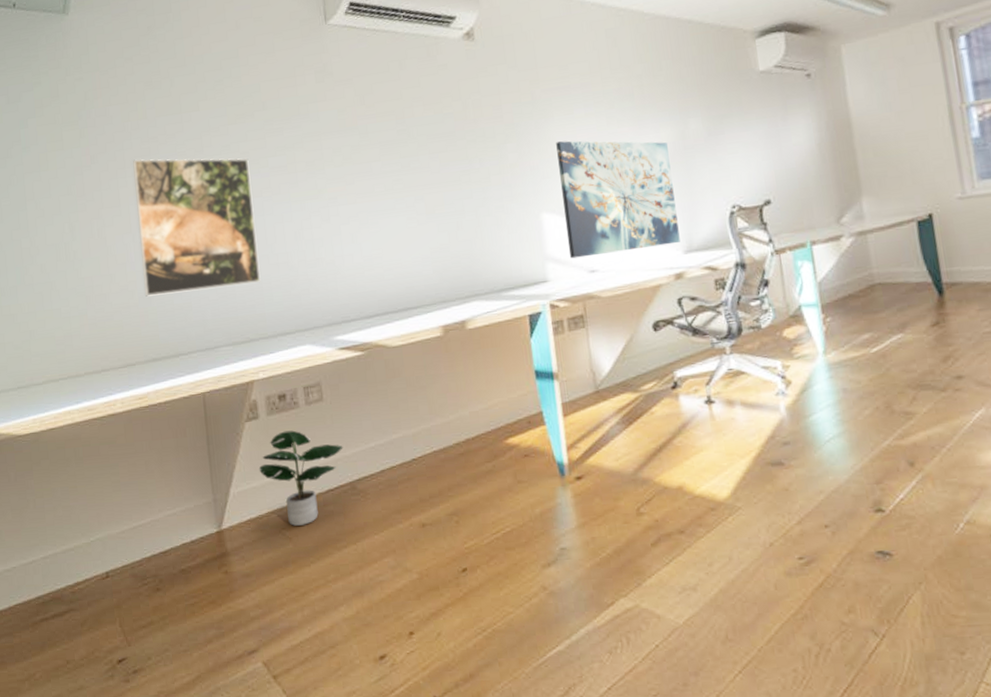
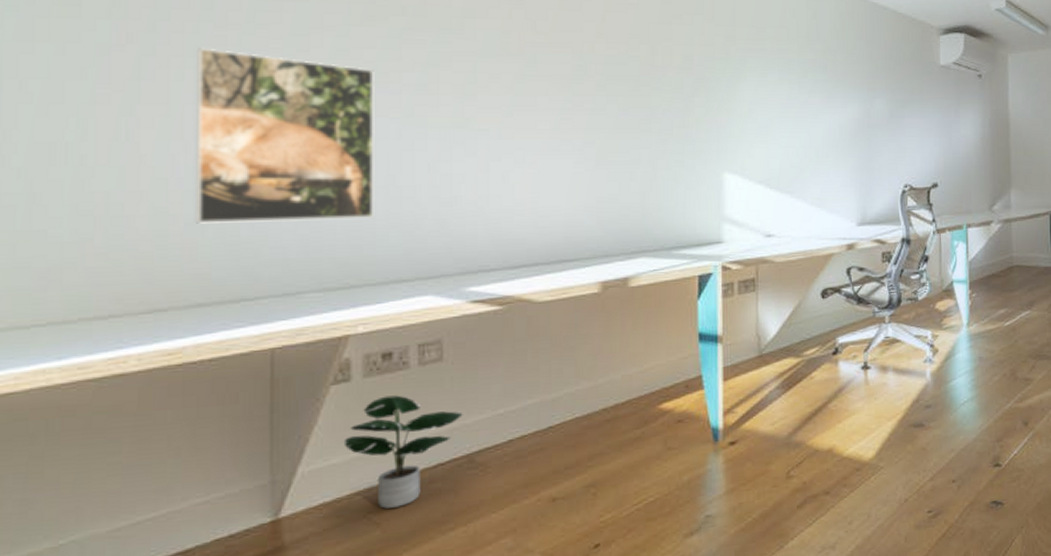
wall art: present [556,141,680,259] -> none [746,103,855,221]

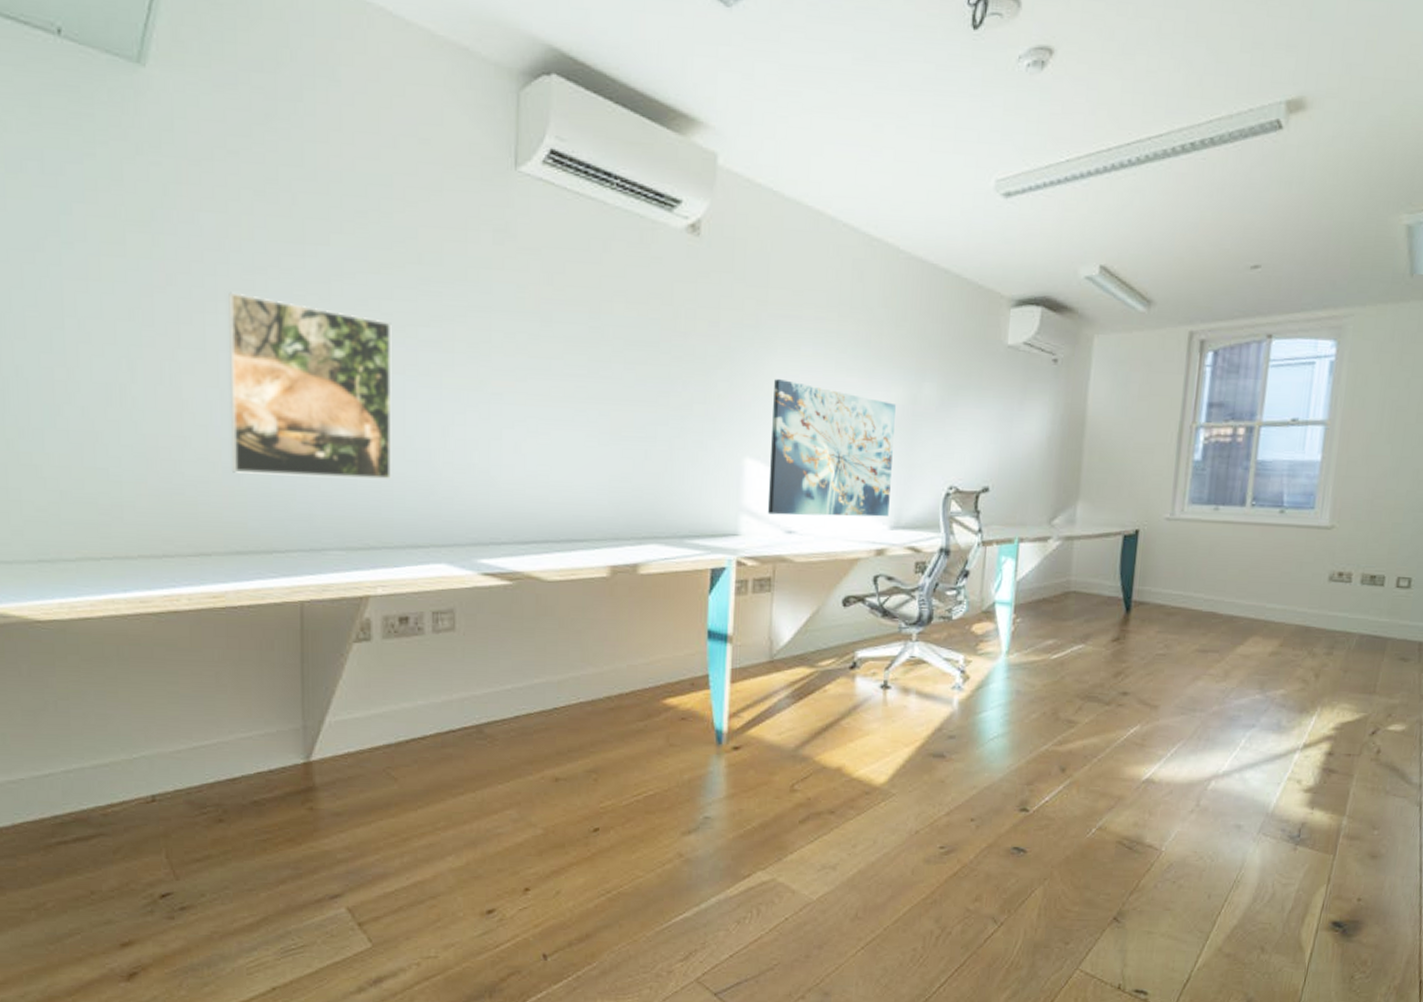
potted plant: present [343,395,463,509] -> none [365,659,473,766]
wall art: none [746,103,855,221] -> present [767,379,896,517]

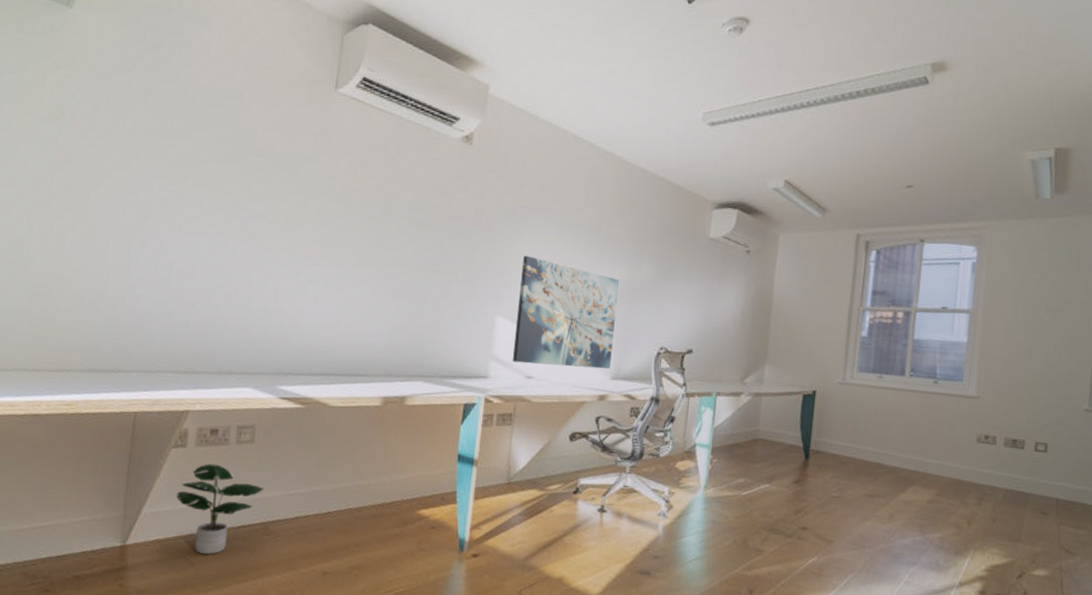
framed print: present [228,292,392,479] -> none [95,171,230,319]
potted plant: none [365,659,473,766] -> present [176,463,264,554]

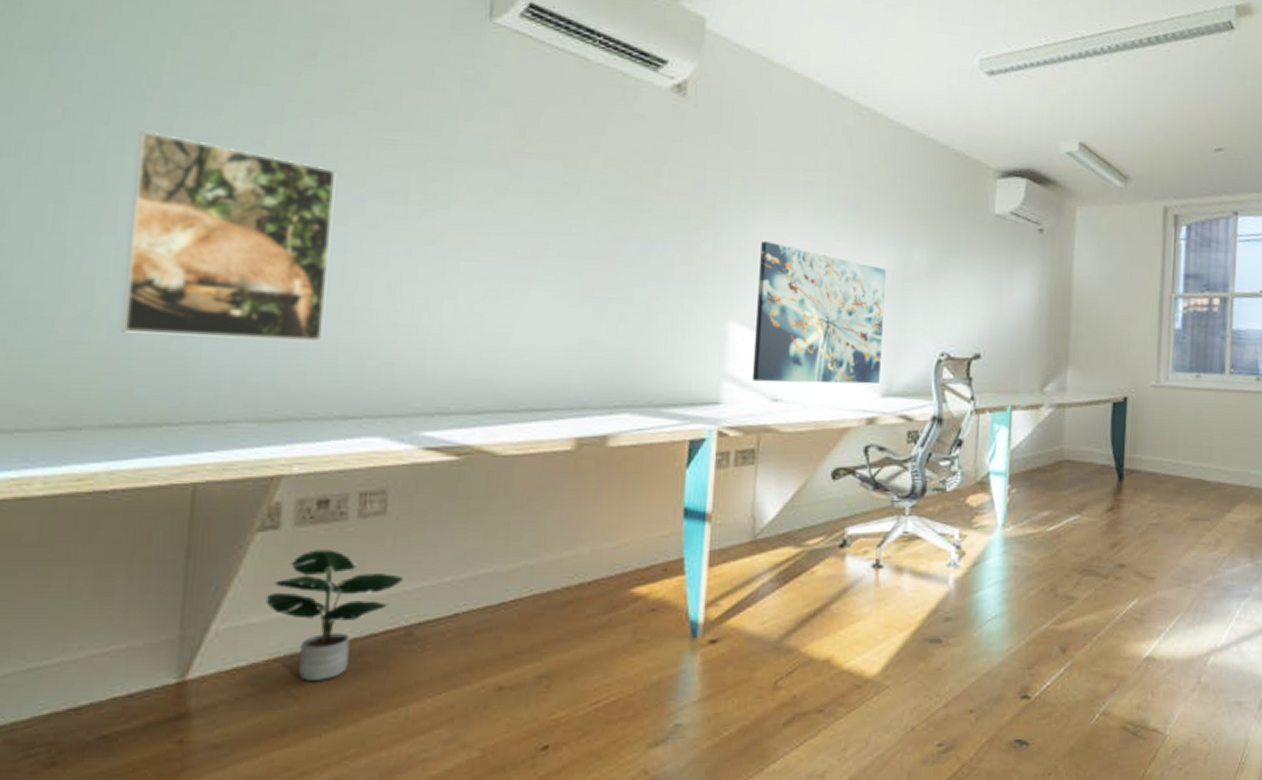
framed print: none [95,171,230,319] -> present [121,130,337,341]

